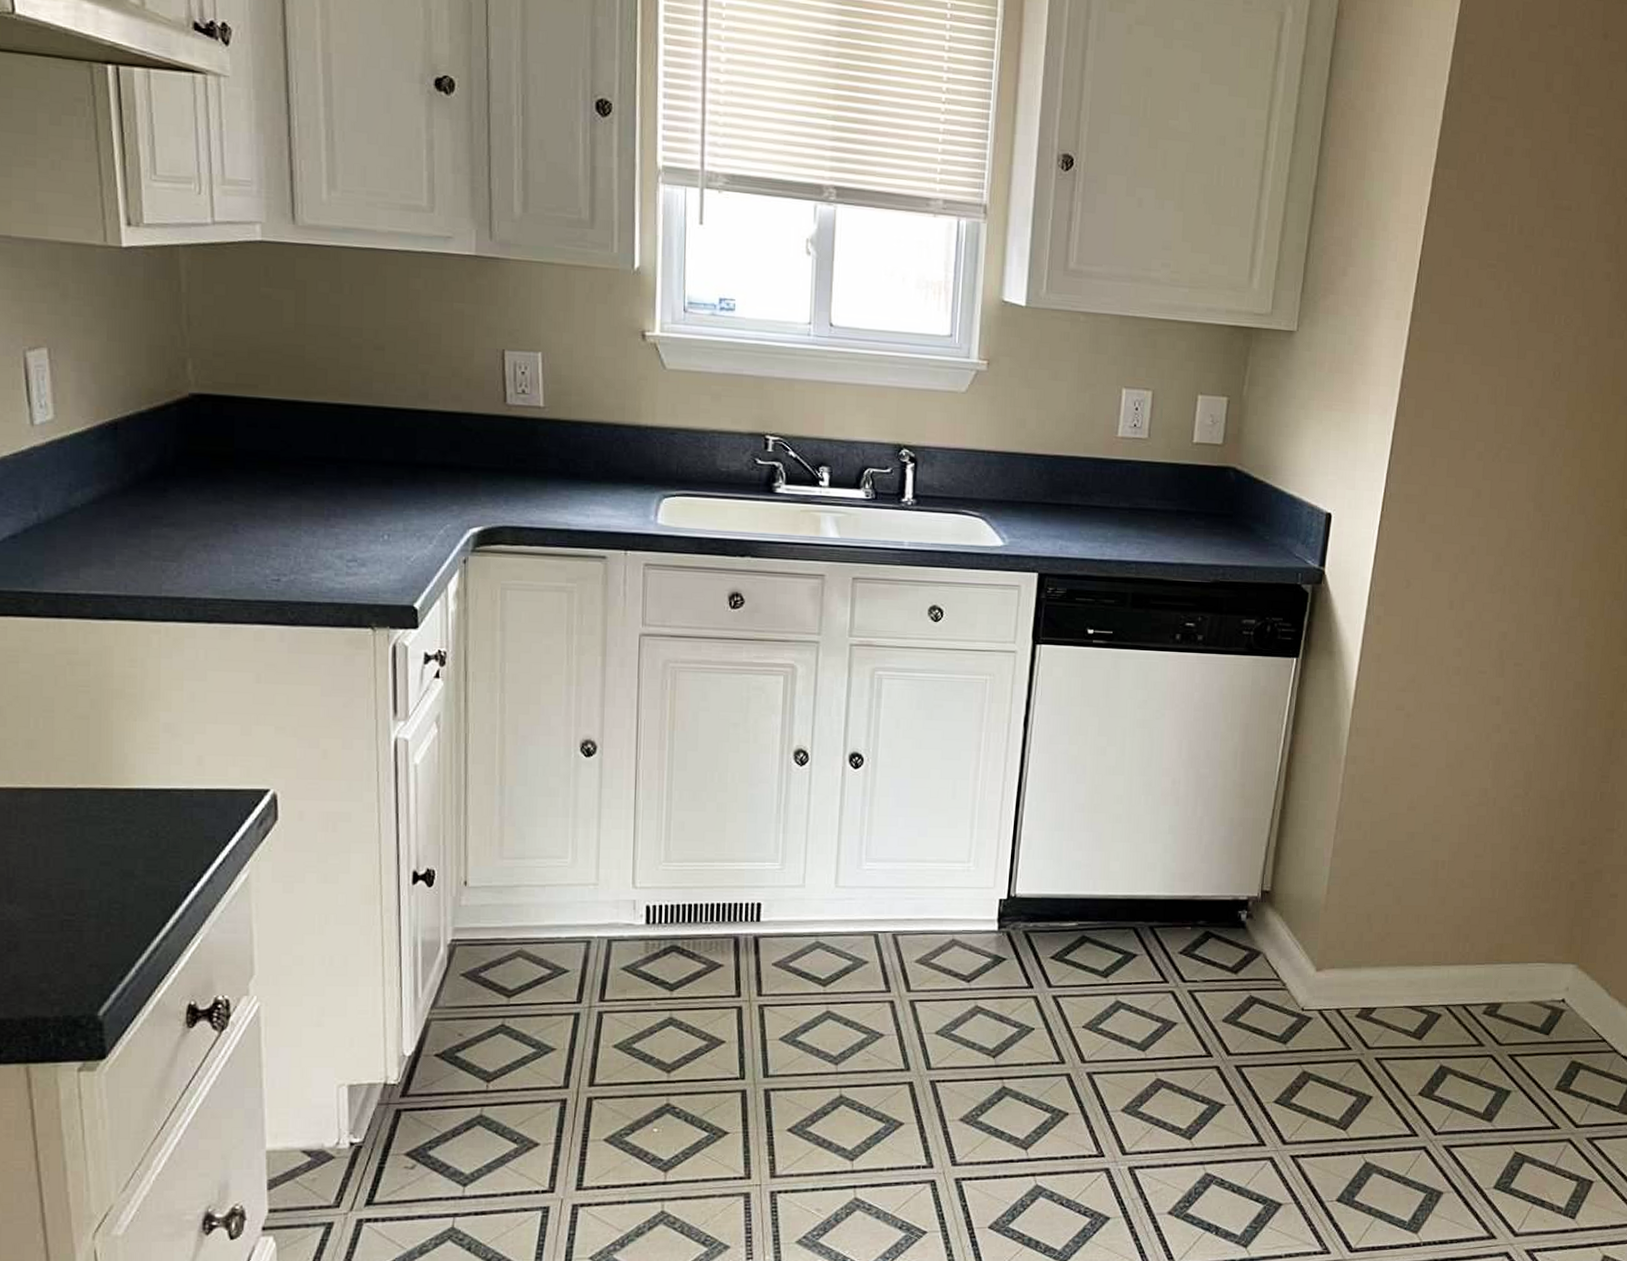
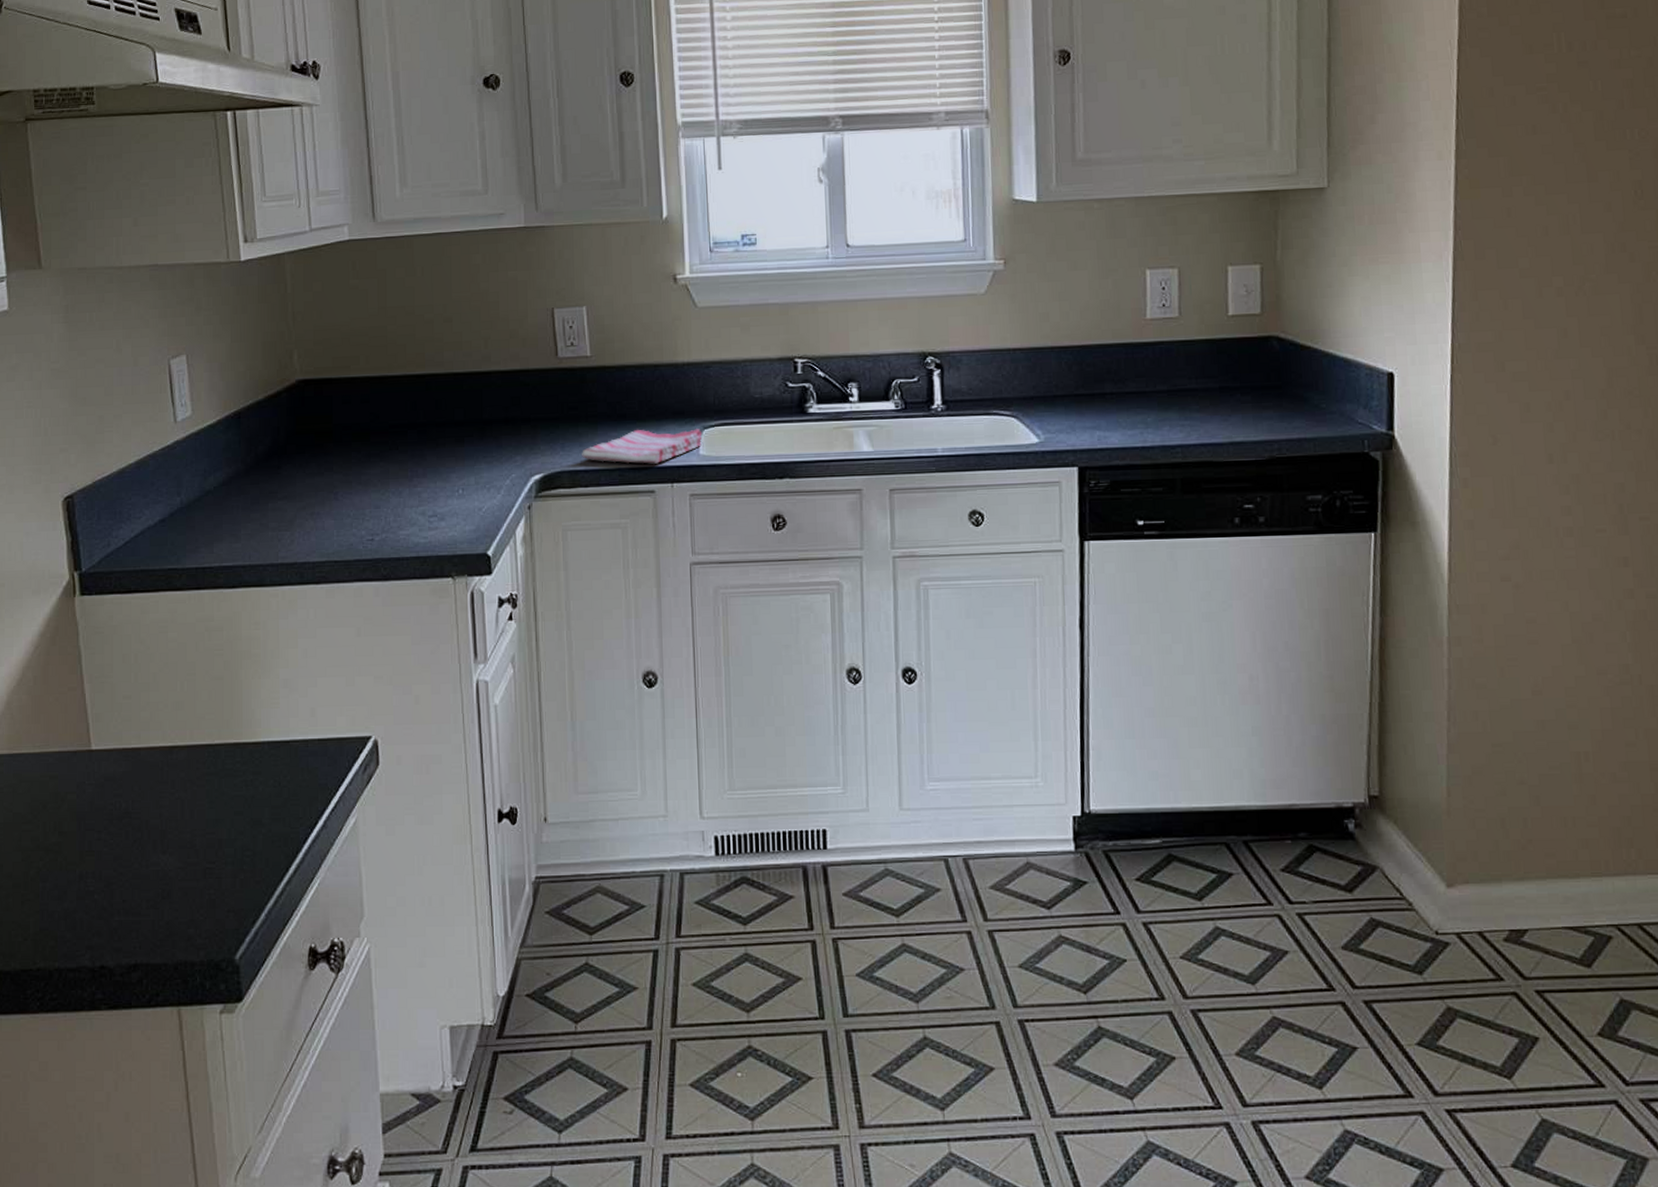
dish towel: none [527,490,662,529] -> present [582,429,702,464]

